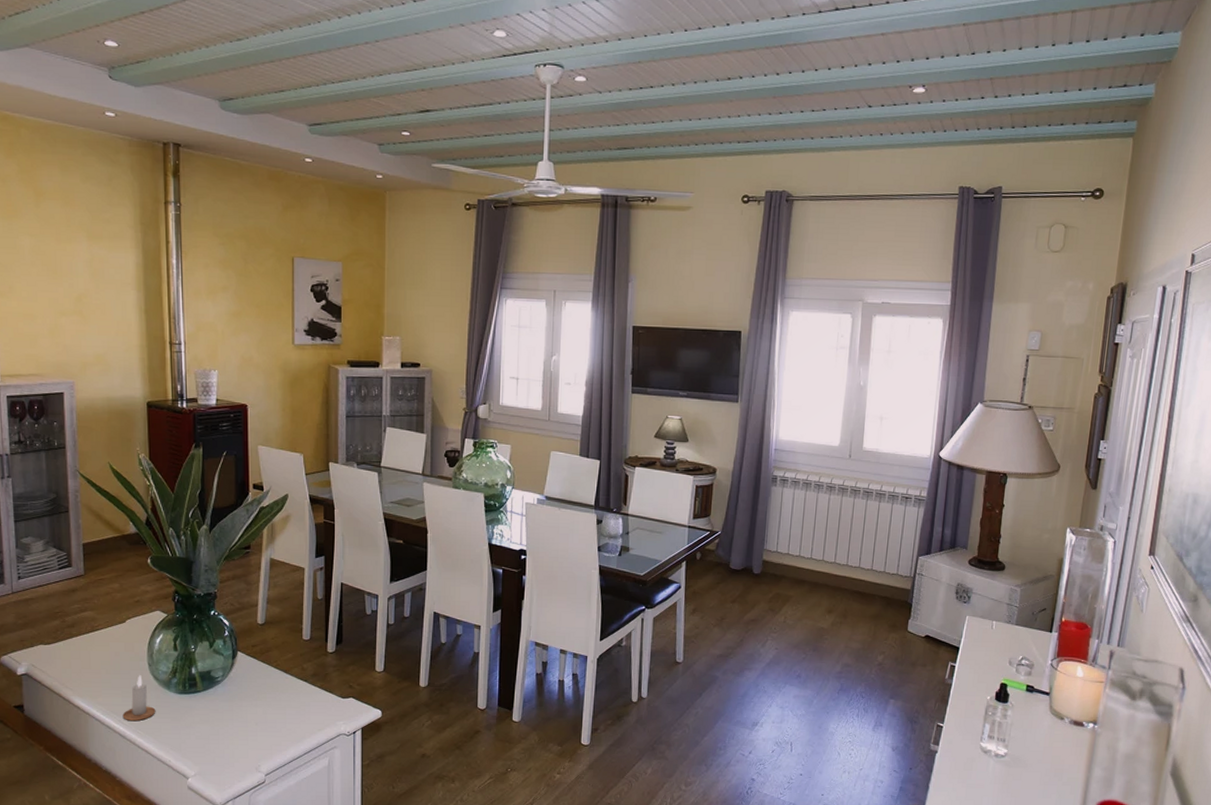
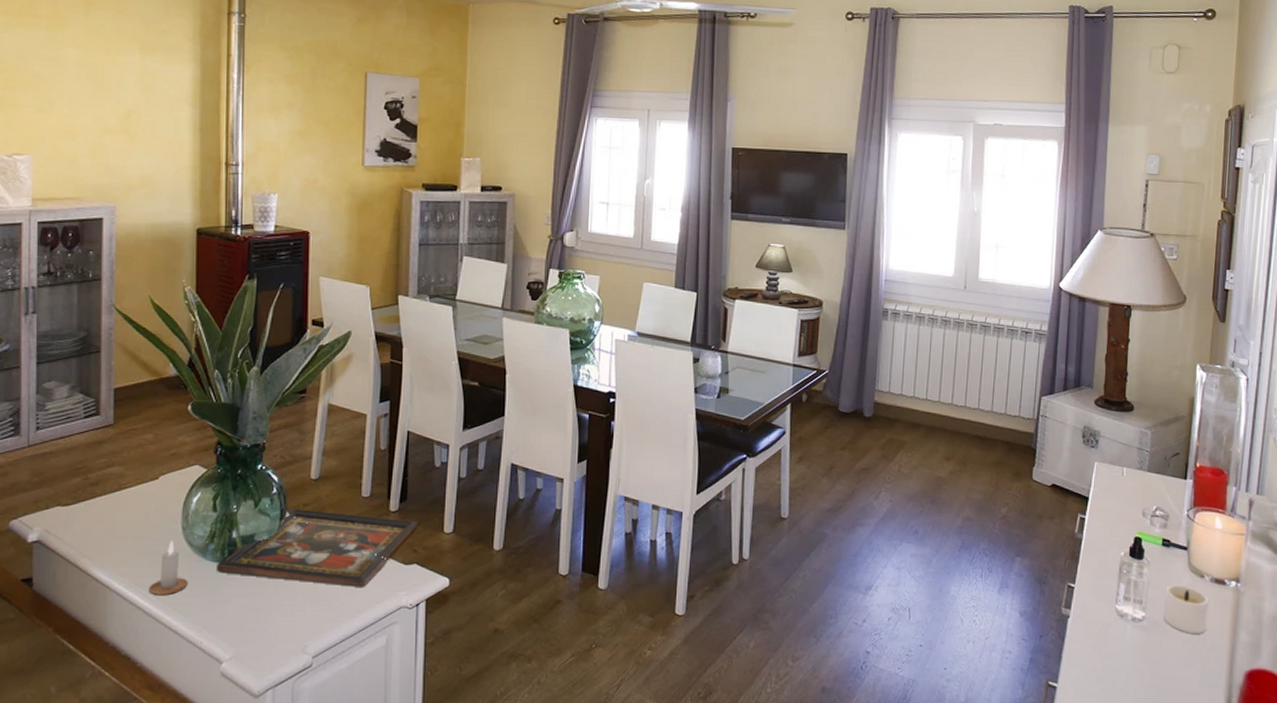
decorative tray: none [180,649,353,717] -> present [217,509,419,587]
candle: none [1024,725,1067,769] -> present [1164,584,1209,633]

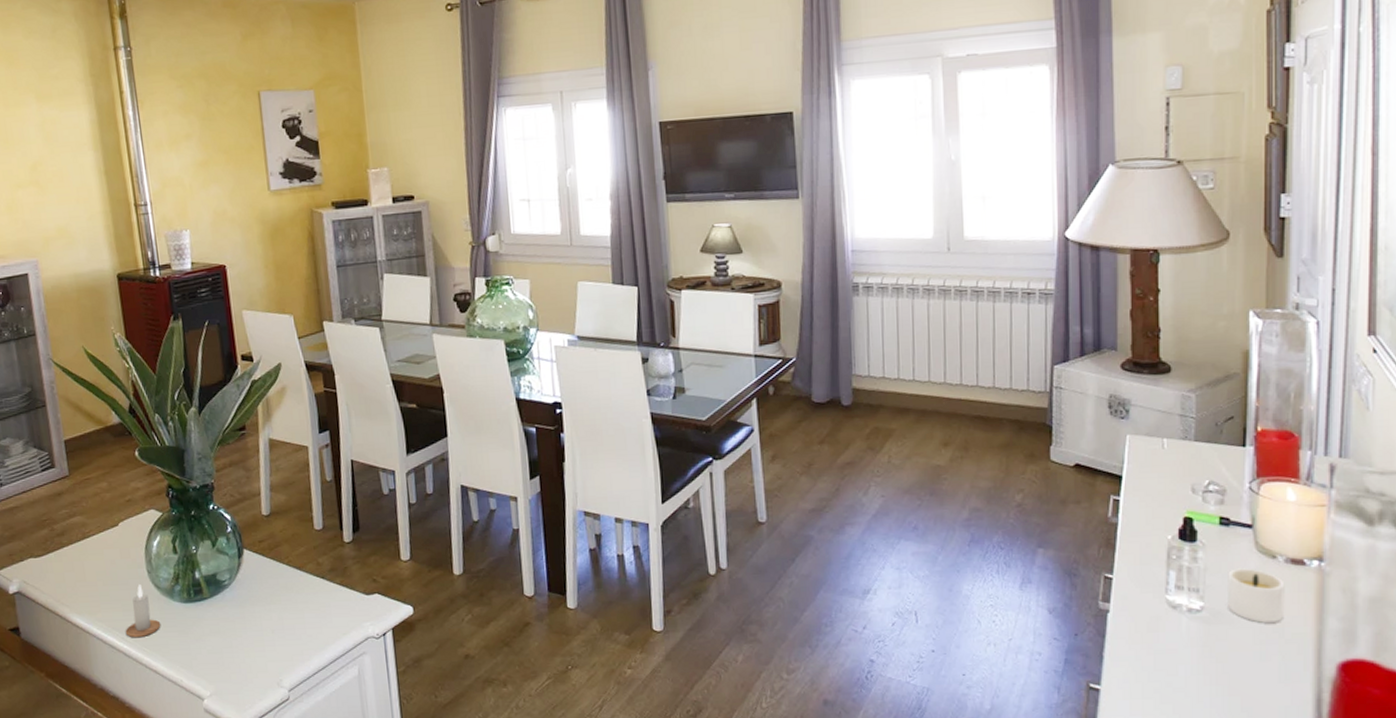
decorative tray: present [217,509,419,587] -> none [185,545,375,620]

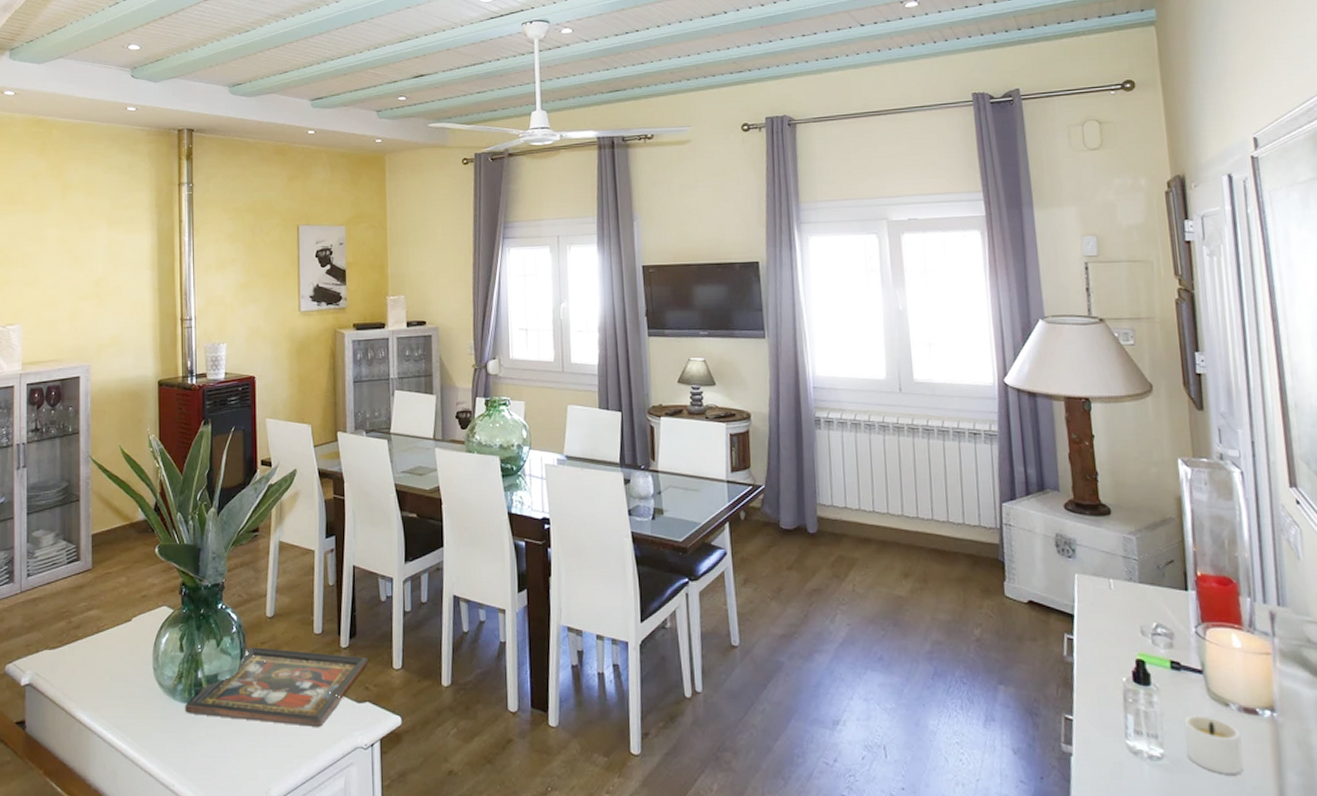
candle: present [125,585,161,638] -> none [125,682,160,737]
decorative tray: none [185,545,375,620] -> present [185,647,369,727]

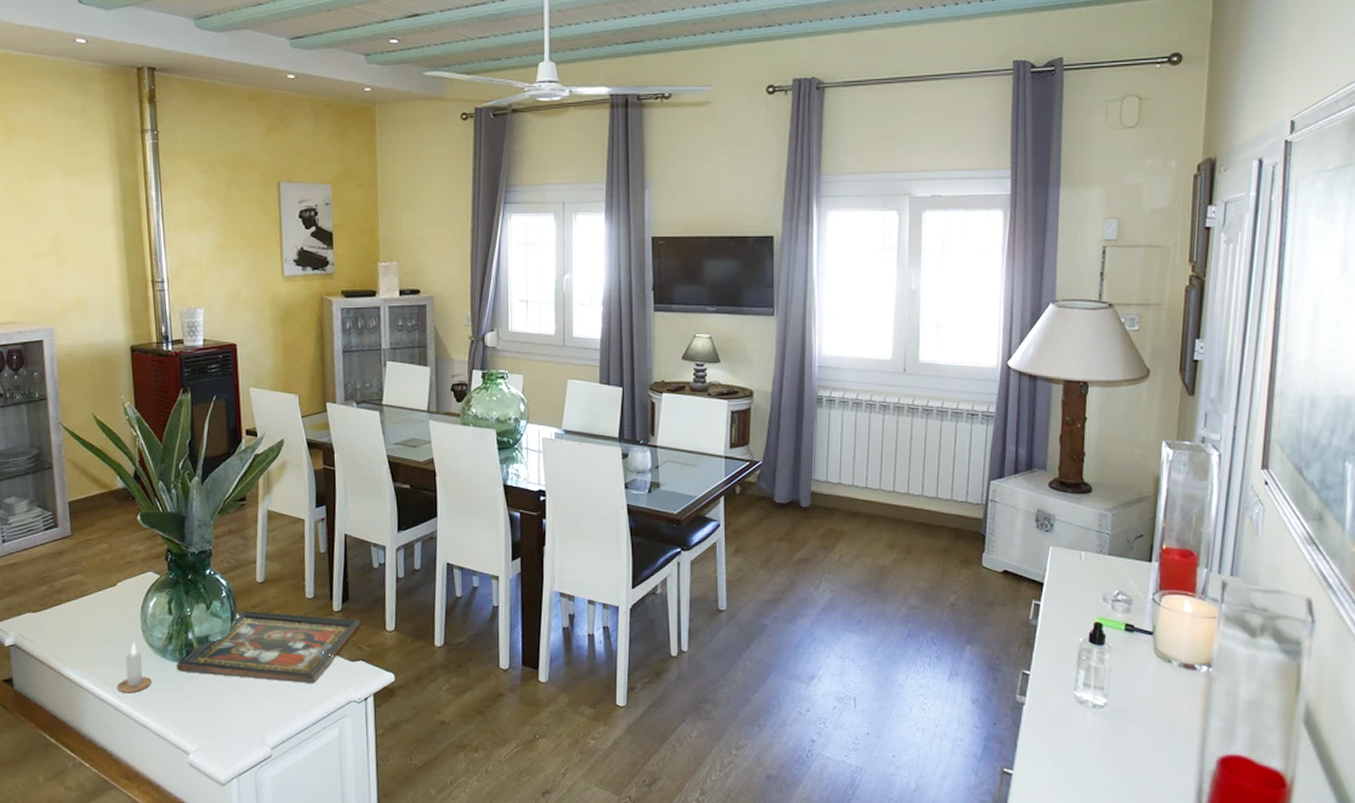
candle: none [125,682,160,737] -> present [117,643,152,693]
candle: present [1184,715,1244,774] -> none [1127,670,1177,719]

